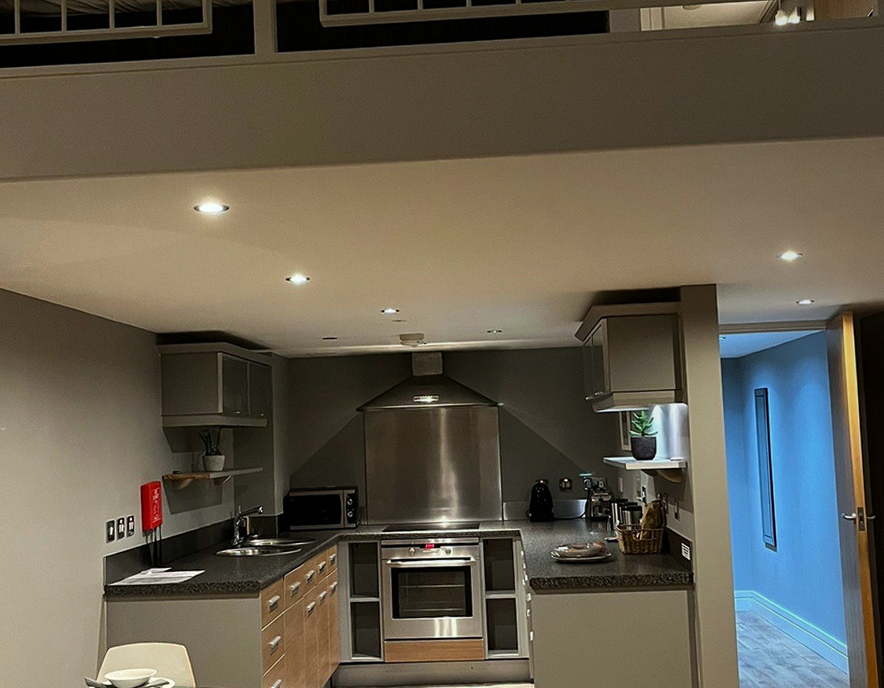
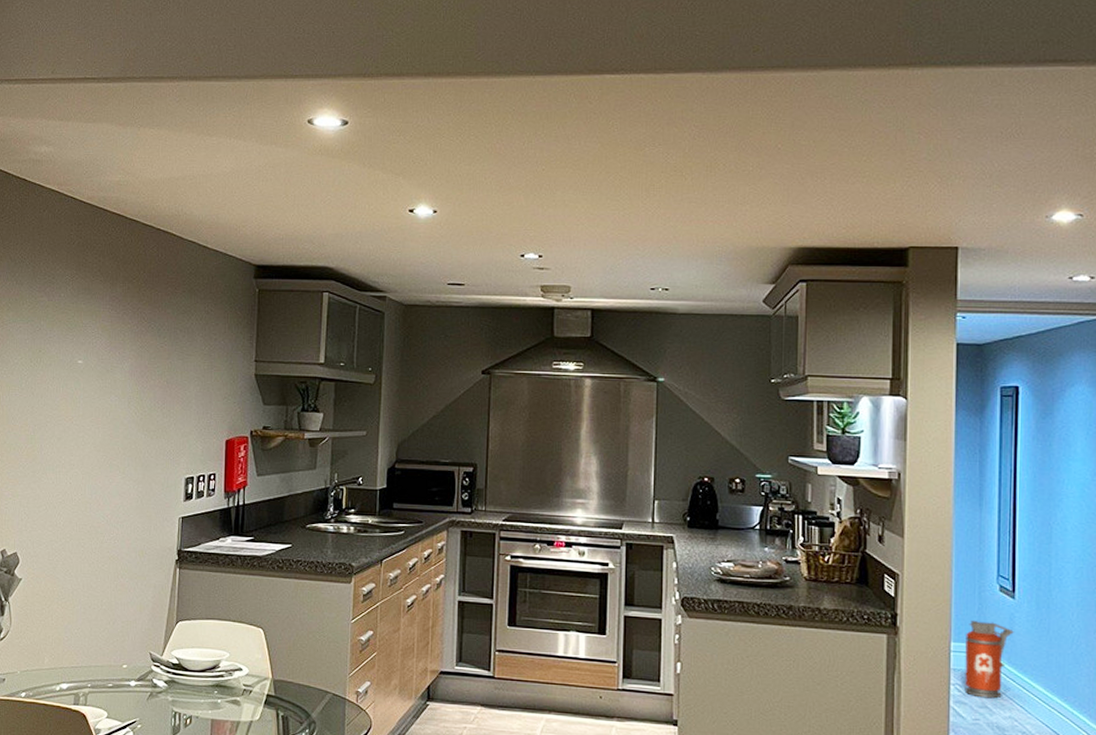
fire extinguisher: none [744,571,778,631] -> present [964,620,1014,699]

